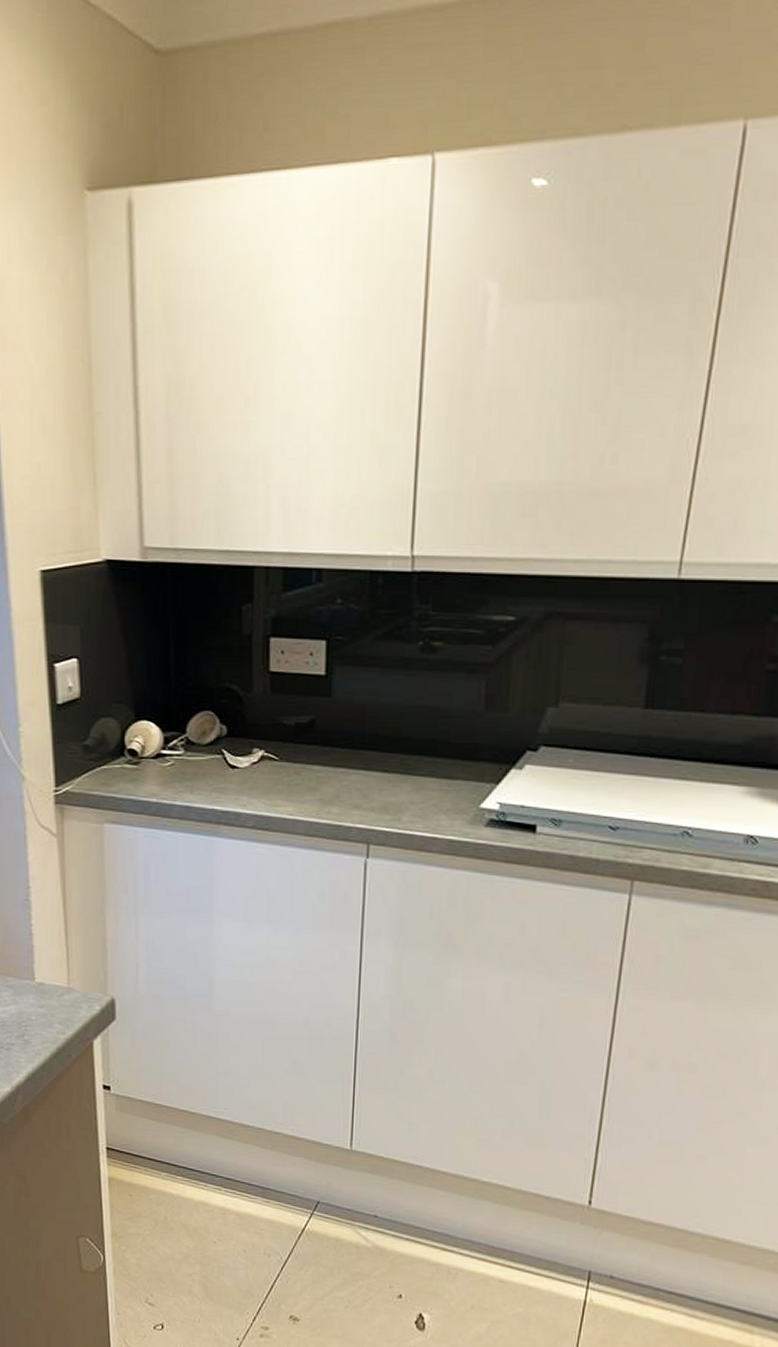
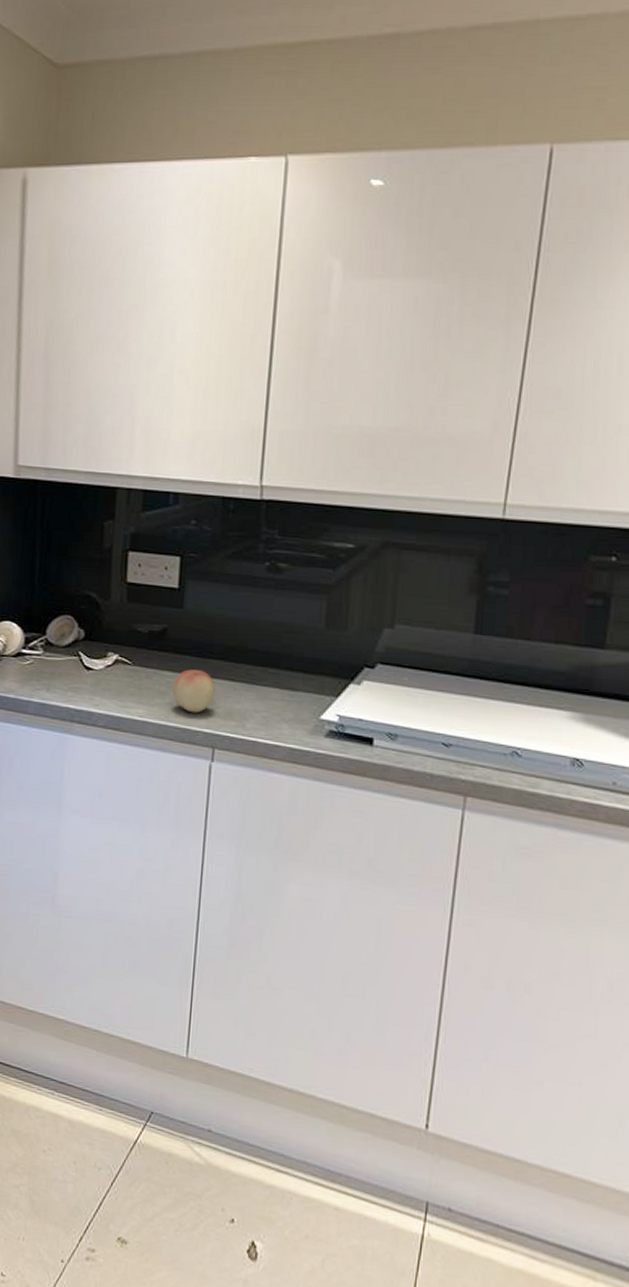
fruit: none [322,762,368,808] -> present [172,669,215,713]

